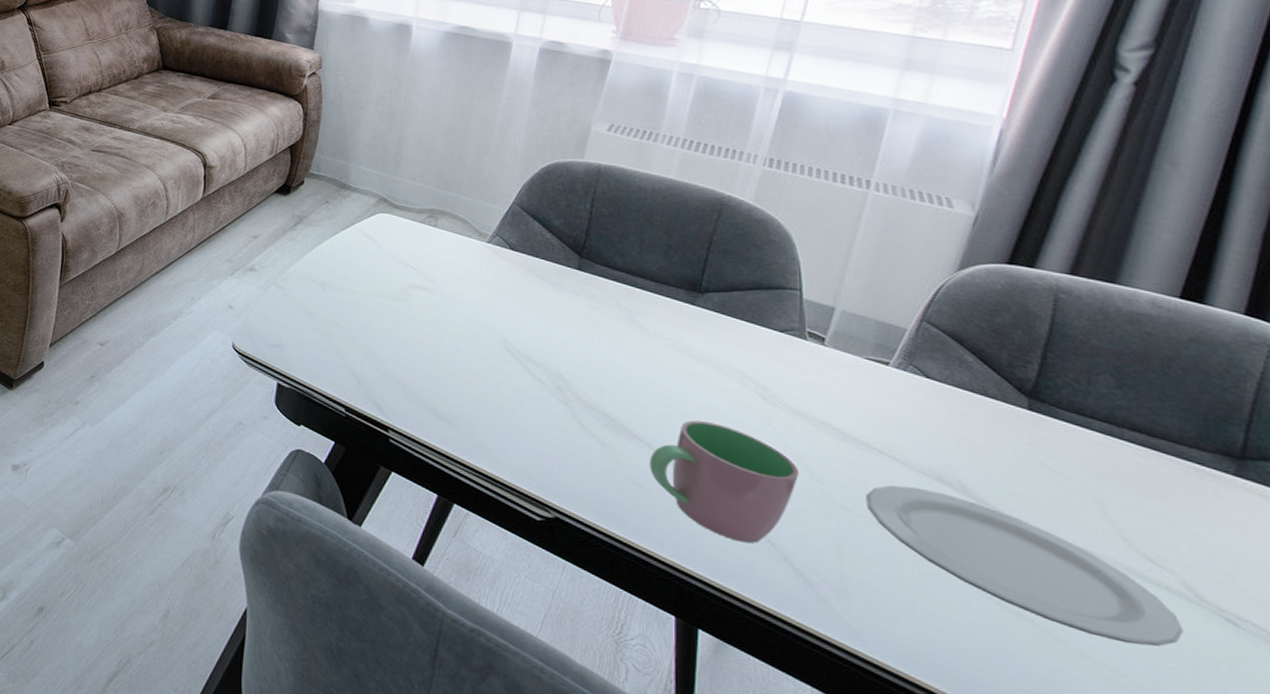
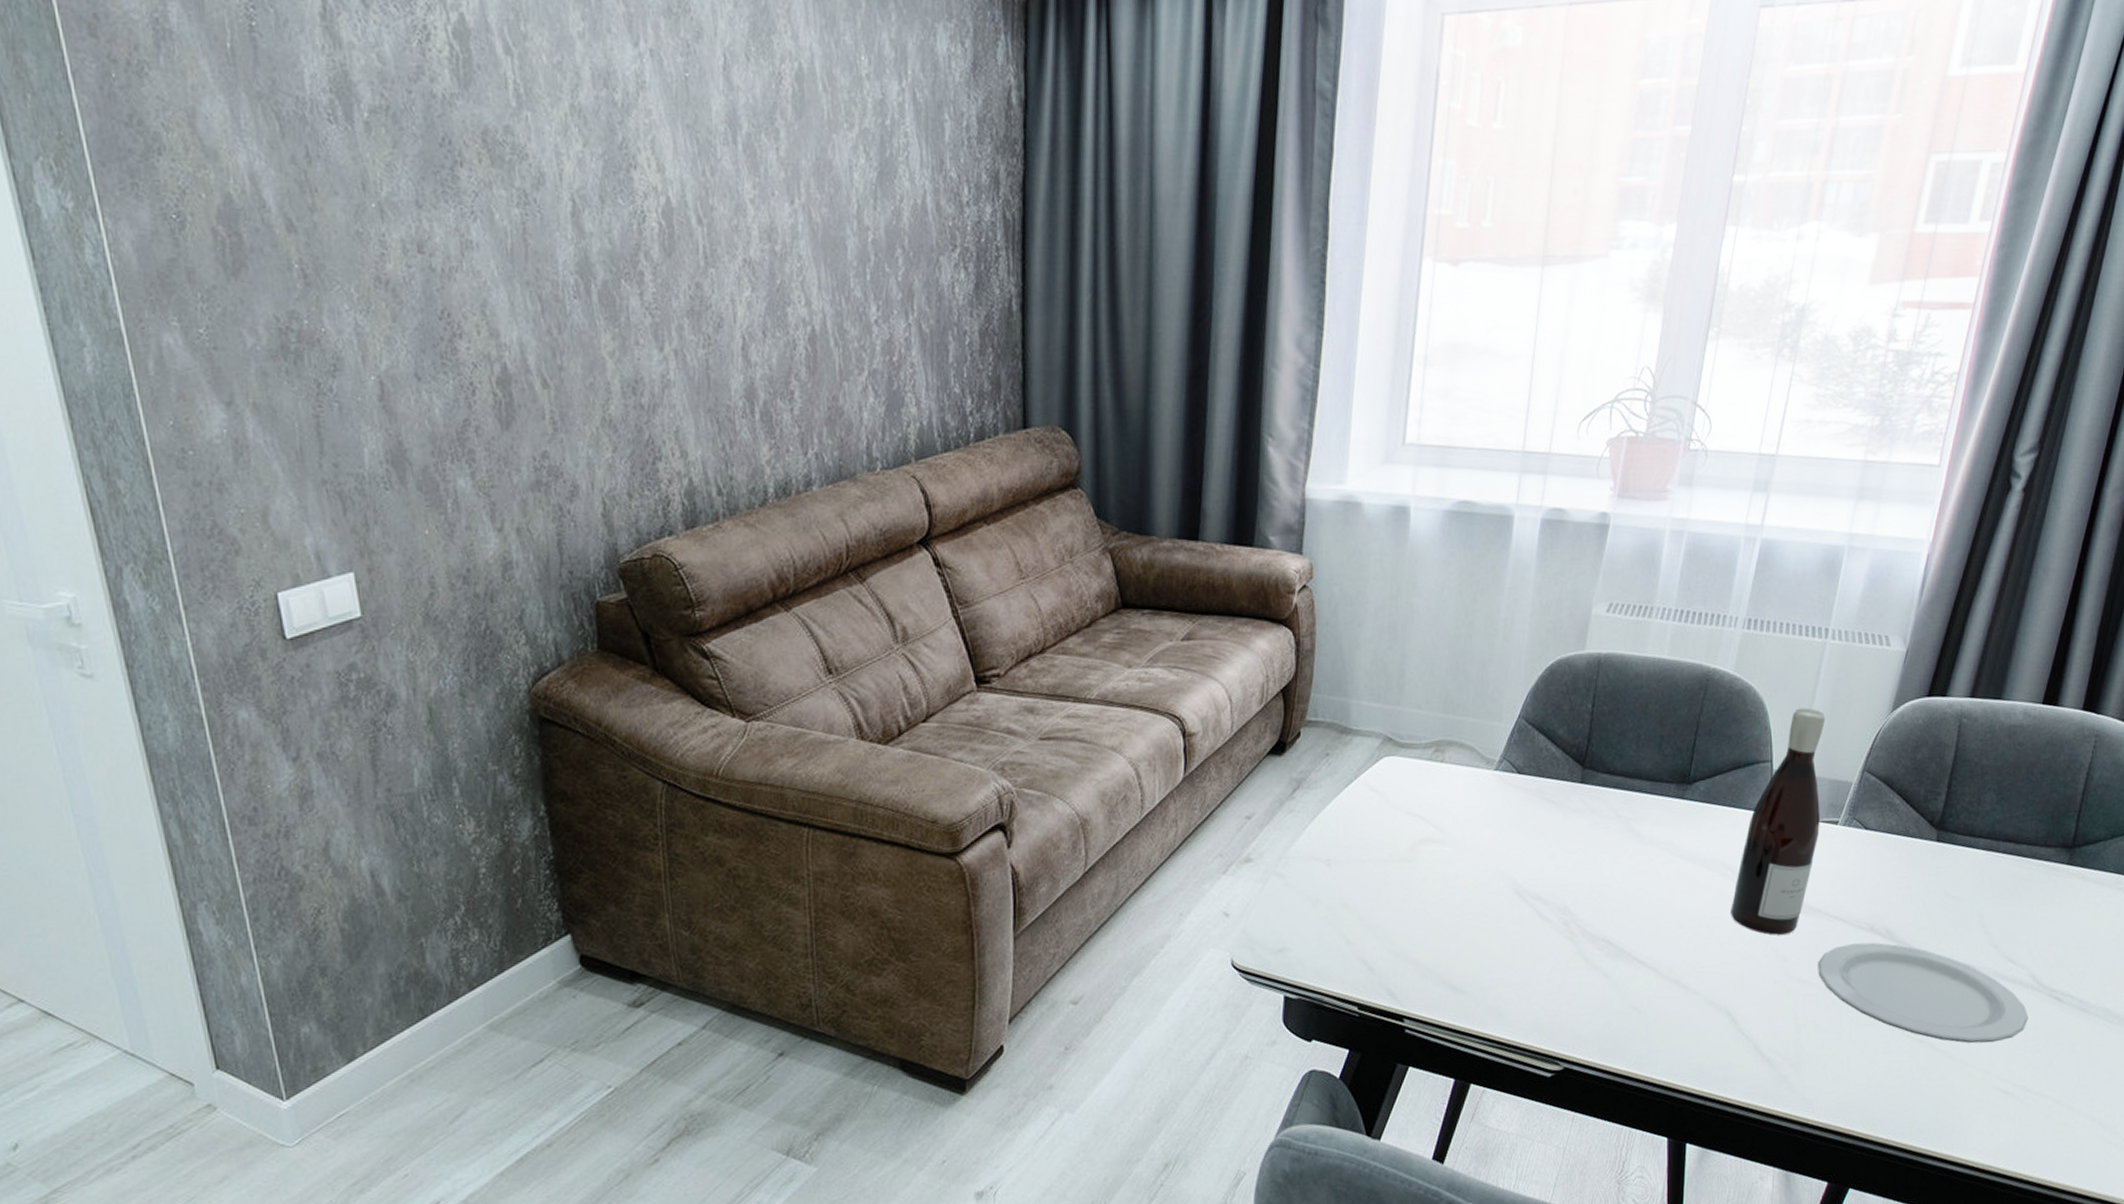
cup: present [649,420,799,543] -> none [1646,924,1767,1043]
bottle: none [752,247,868,458] -> present [1731,707,1825,935]

